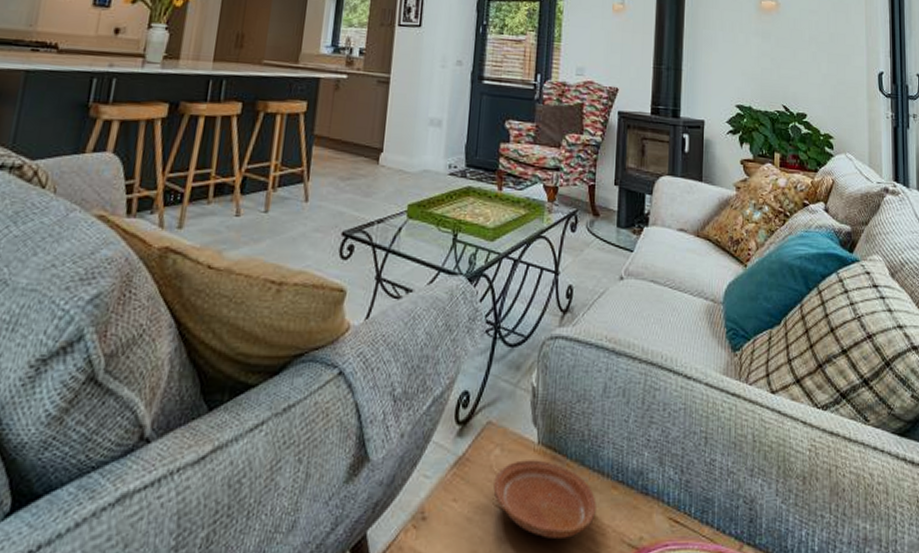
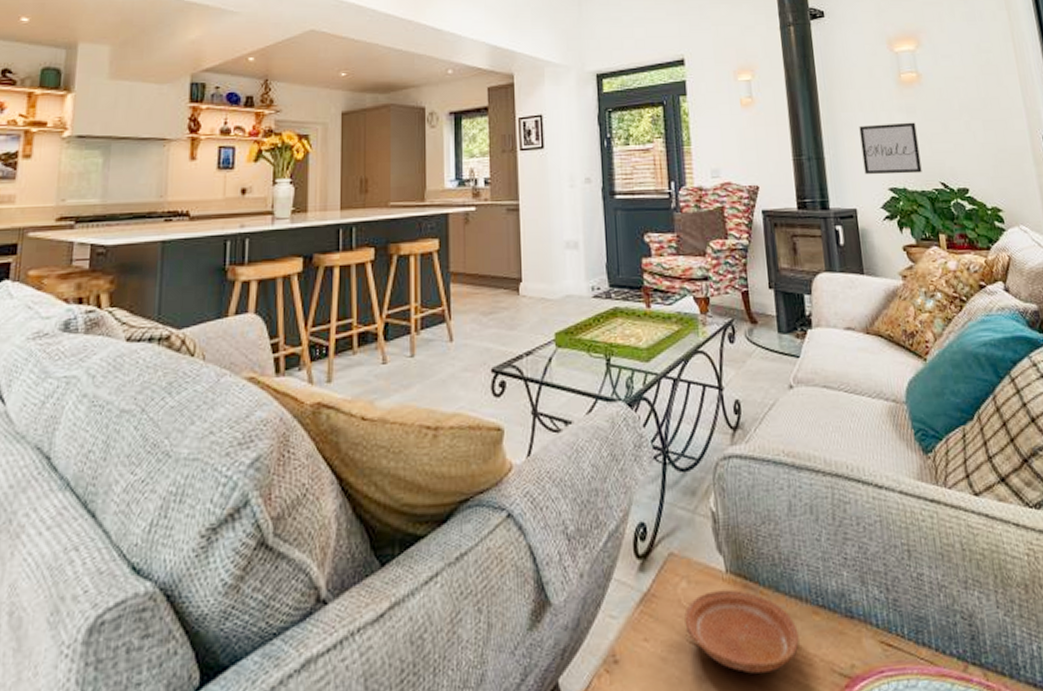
wall art: none [716,44,768,95] -> present [859,122,922,175]

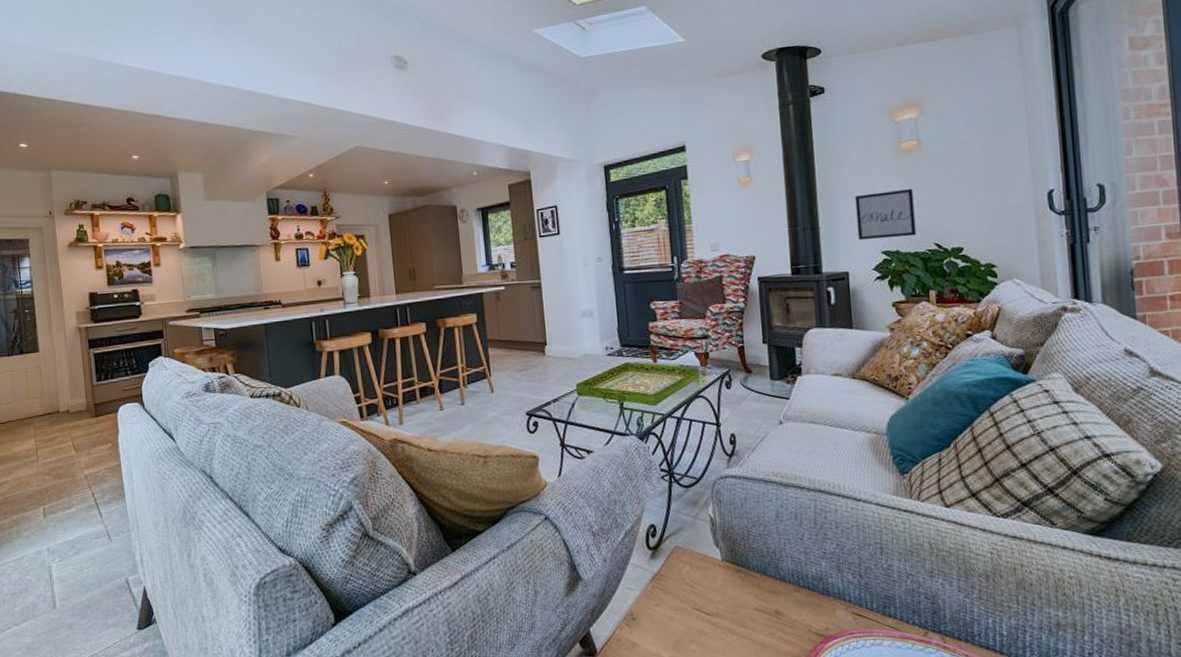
plate: present [684,589,800,674] -> none [688,573,783,631]

